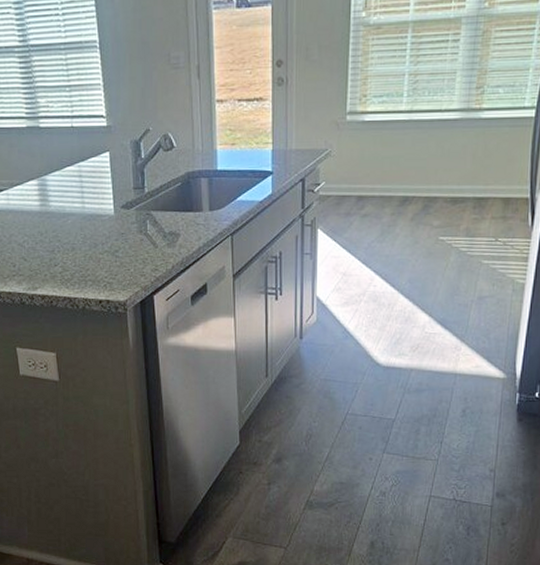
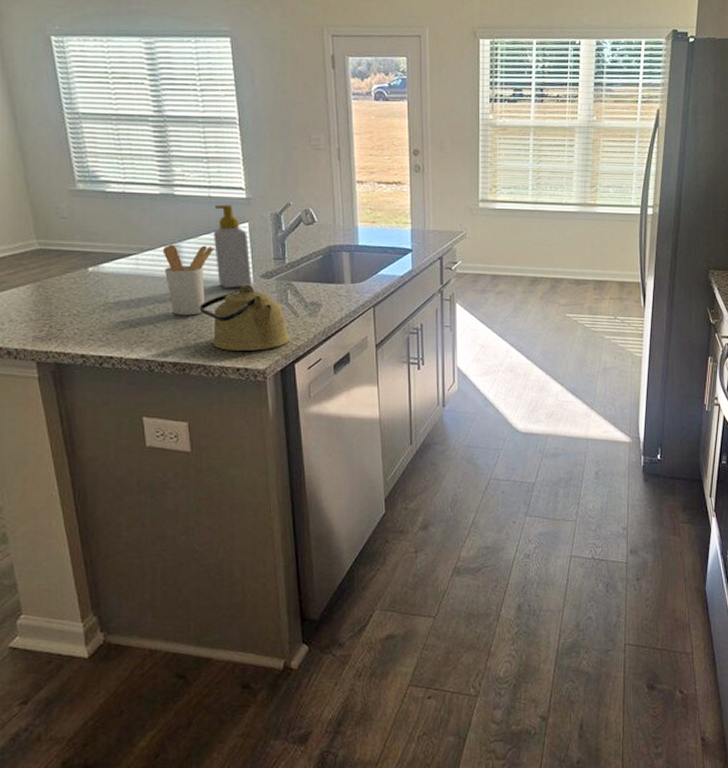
utensil holder: none [30,177,77,249] -> present [162,244,214,316]
kettle: none [64,216,149,283] -> present [199,284,290,351]
soap bottle: none [76,134,113,220] -> present [213,204,252,288]

